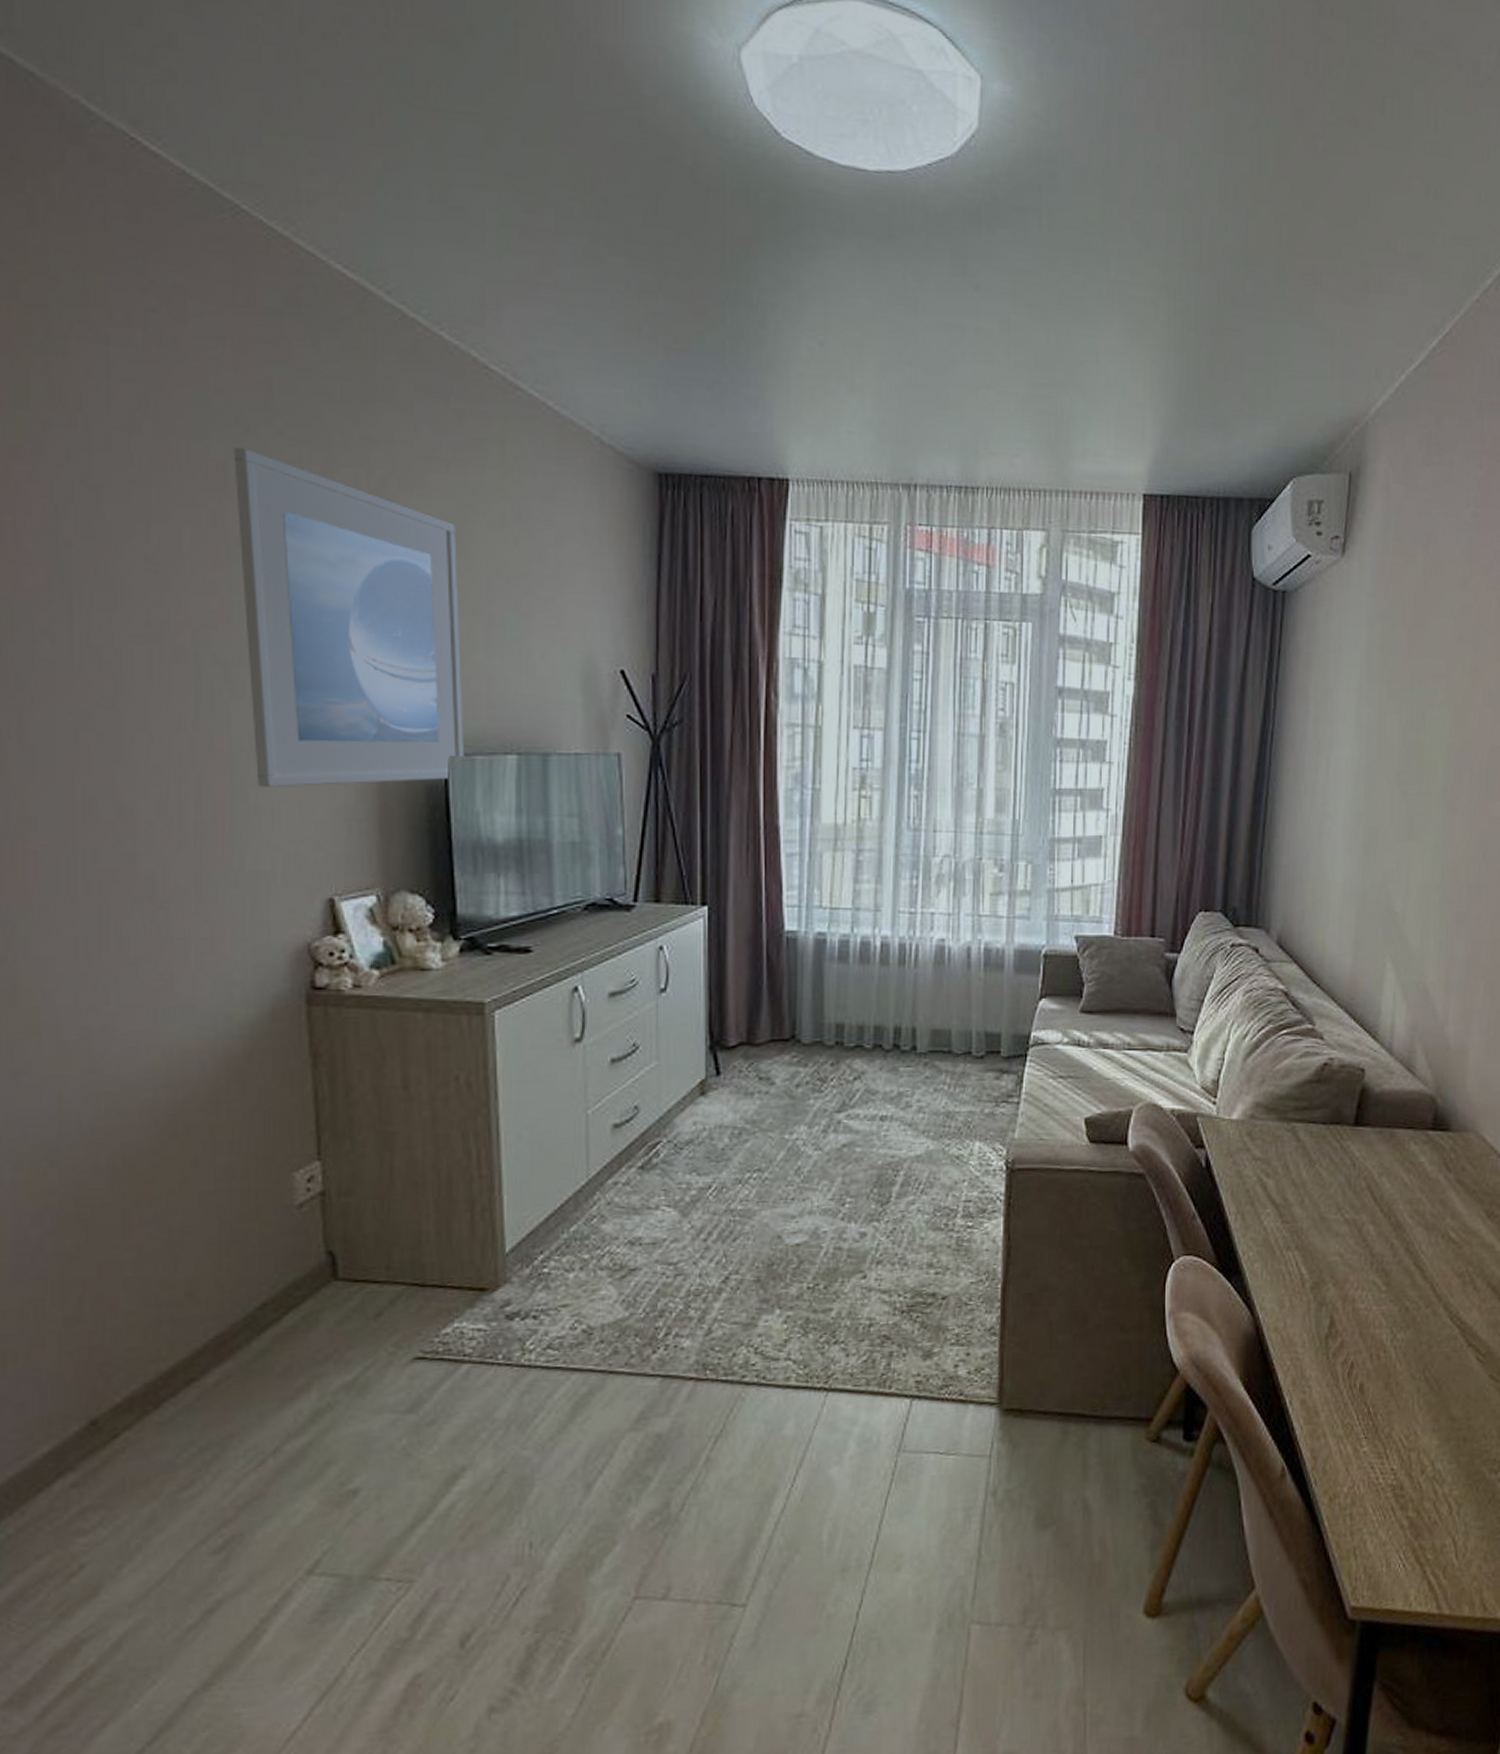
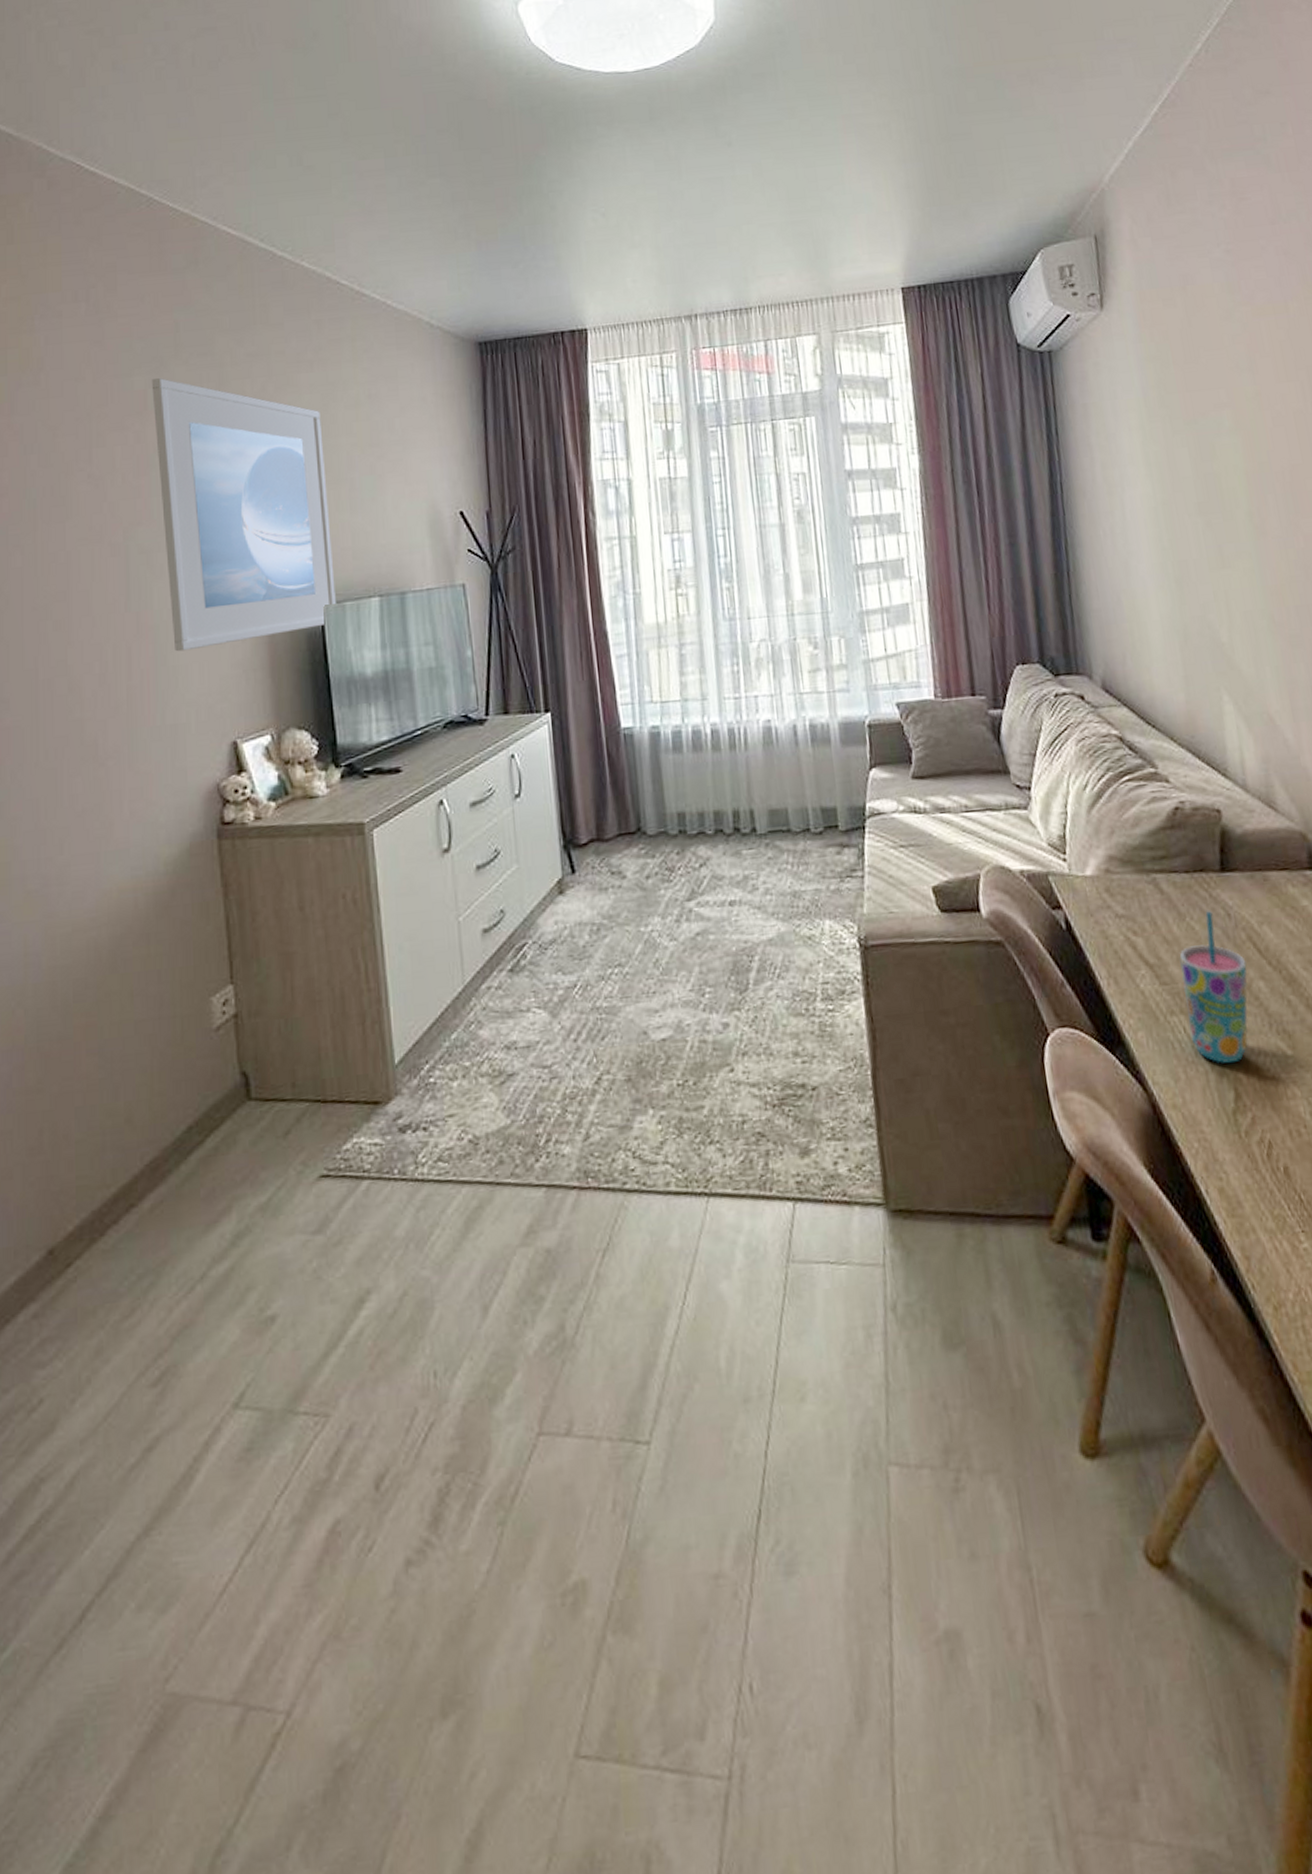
cup: none [1301,1160,1361,1295] -> present [1179,911,1249,1064]

